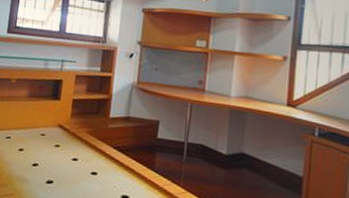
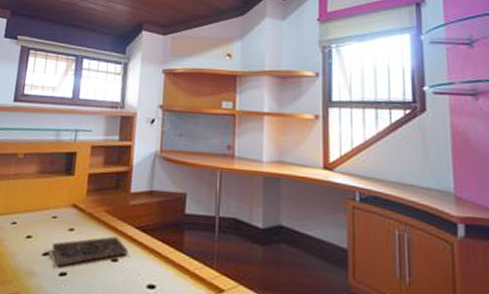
decorative tray: none [40,153,106,176] -> present [52,236,129,267]

